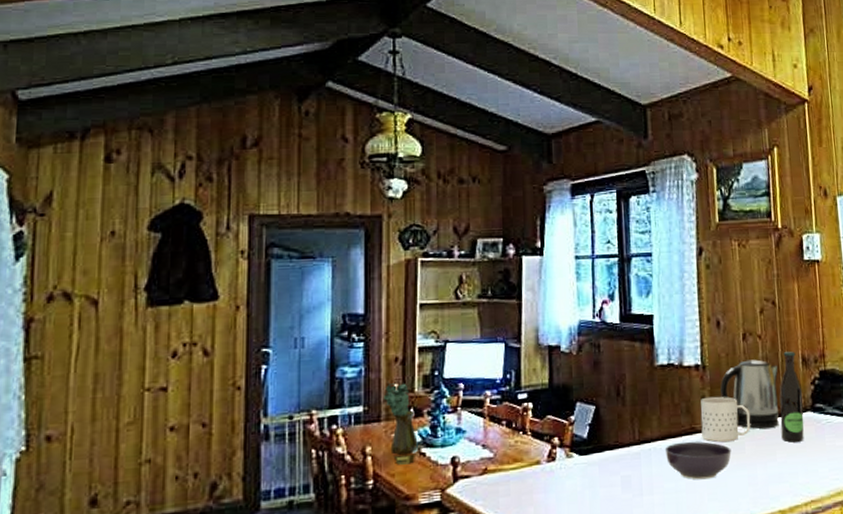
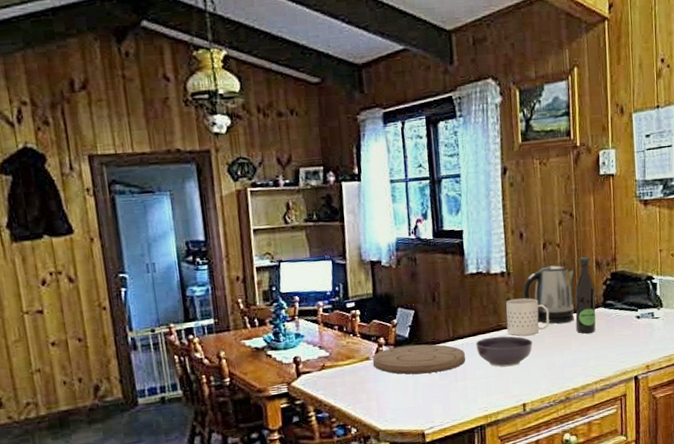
vase: present [383,381,418,465] -> none [229,297,265,365]
cutting board: none [543,447,652,485] -> present [372,344,465,375]

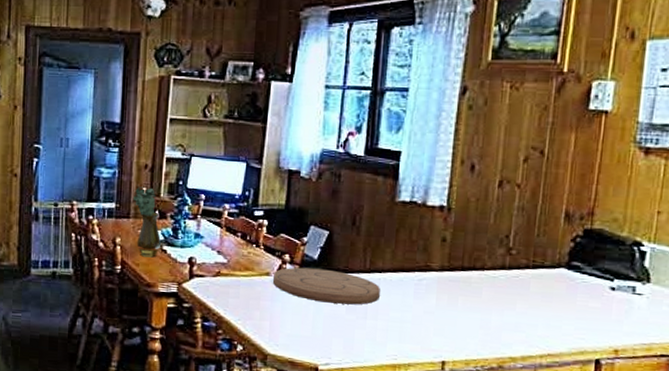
vase: none [229,297,265,365] -> present [132,184,161,258]
bowl: present [475,336,533,367] -> none [395,277,467,316]
mug: present [505,298,550,336] -> none [436,238,494,285]
kettle: present [523,265,575,324] -> none [464,207,535,278]
bottle: present [575,257,596,334] -> none [525,205,560,296]

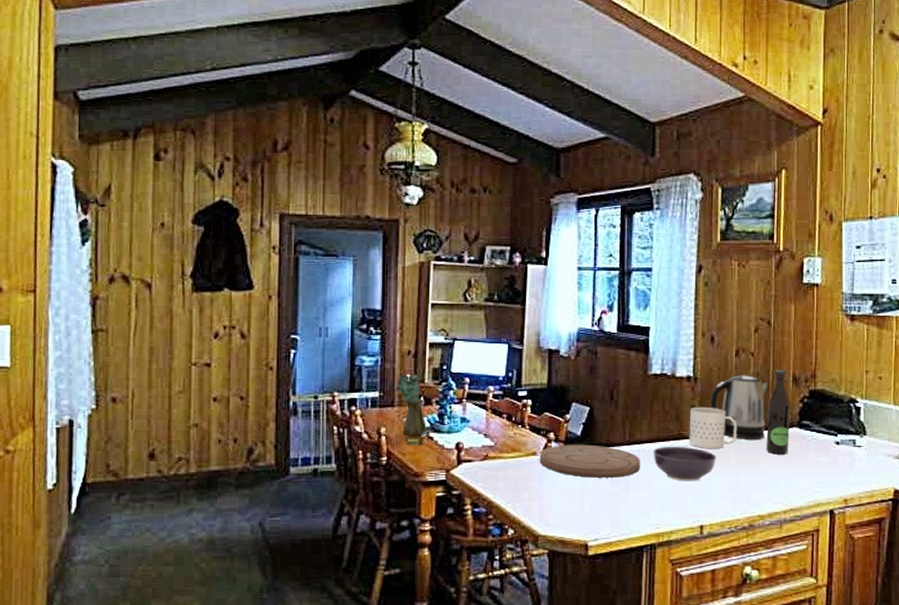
bowl: none [395,277,467,316] -> present [653,446,716,481]
mug: none [436,238,494,285] -> present [689,406,738,450]
kettle: none [464,207,535,278] -> present [710,375,768,439]
bottle: none [525,205,560,296] -> present [766,370,791,455]

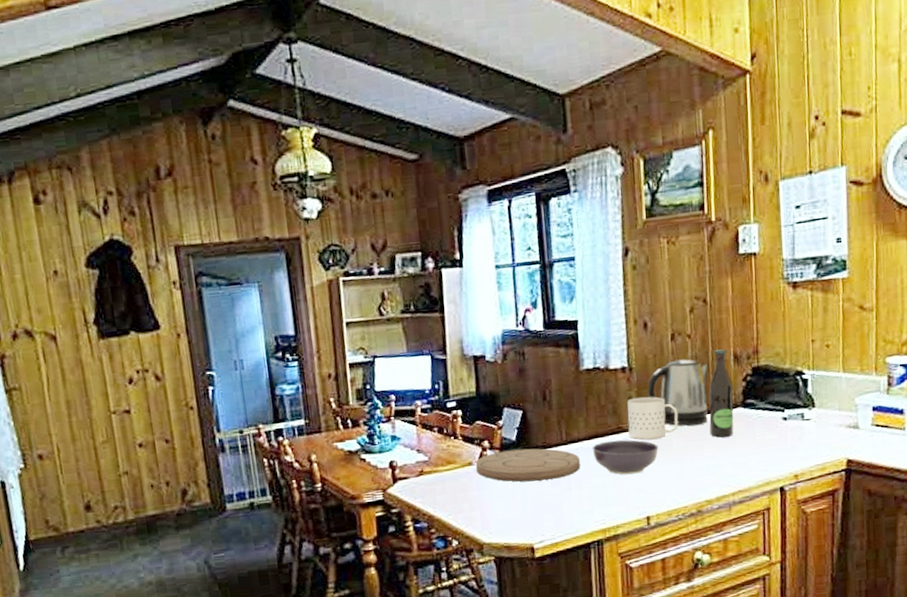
vase: present [396,371,427,446] -> none [321,395,359,470]

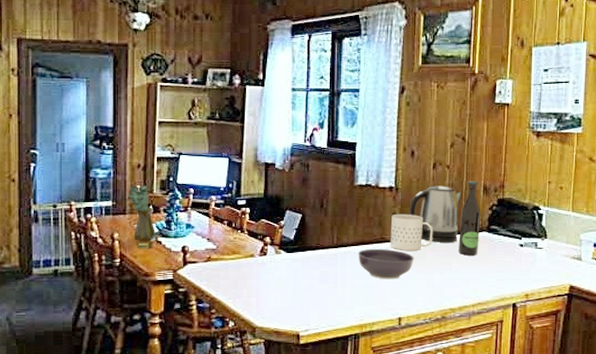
vase: none [321,395,359,470] -> present [128,183,155,249]
cutting board: present [476,448,580,482] -> none [256,247,346,277]

